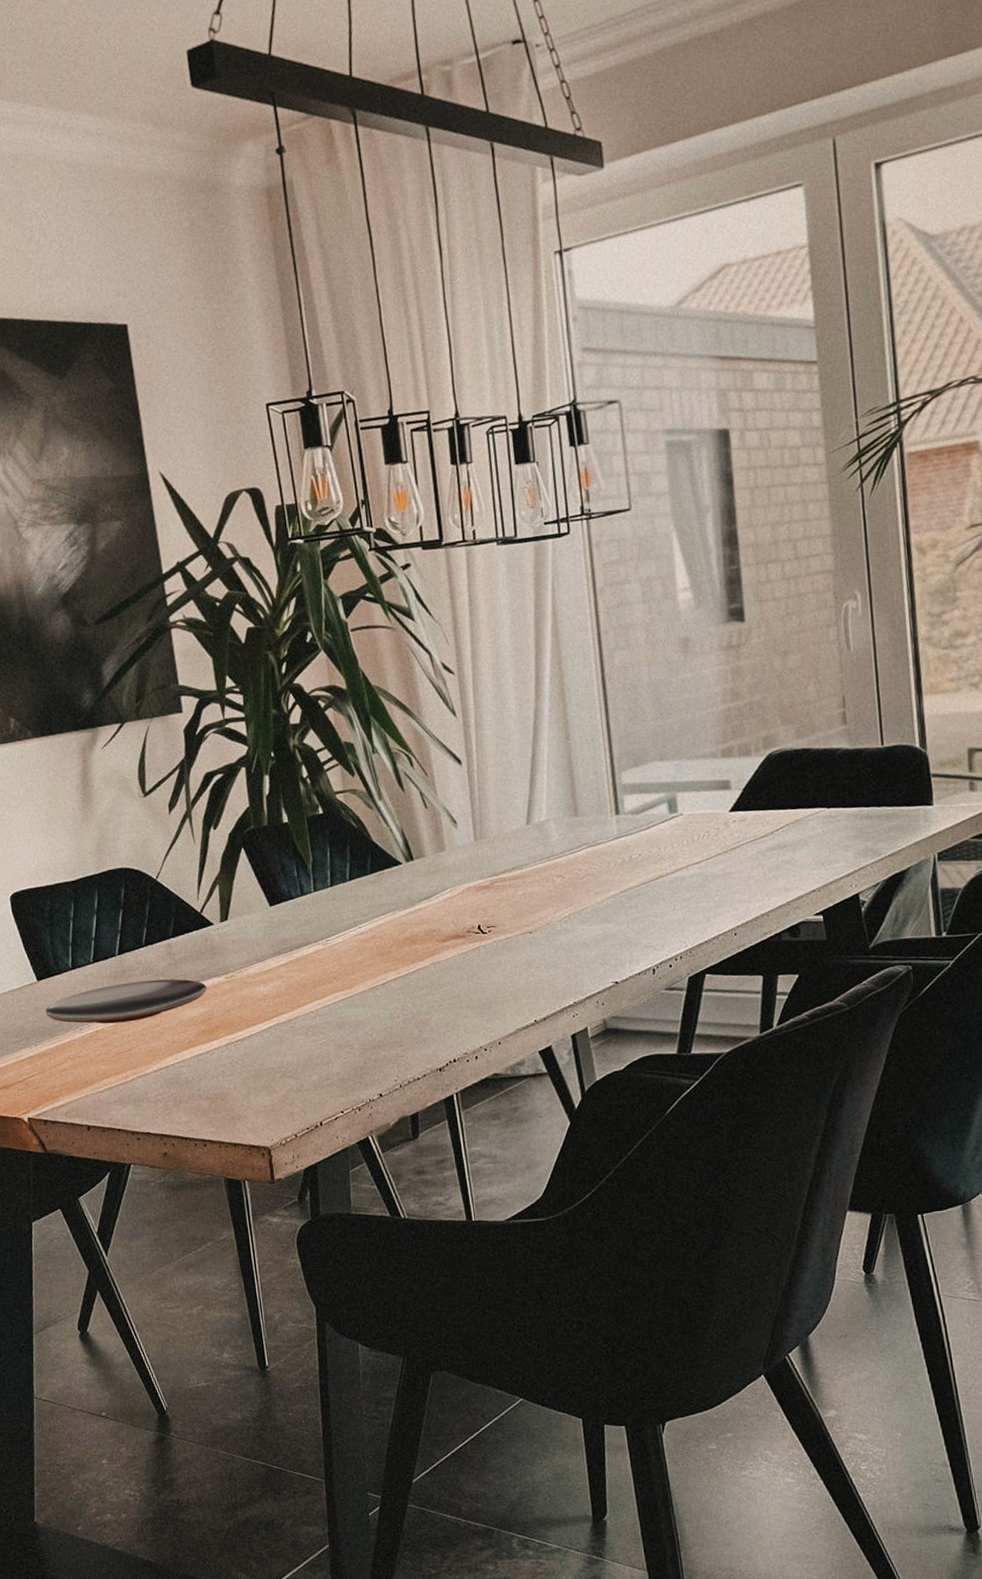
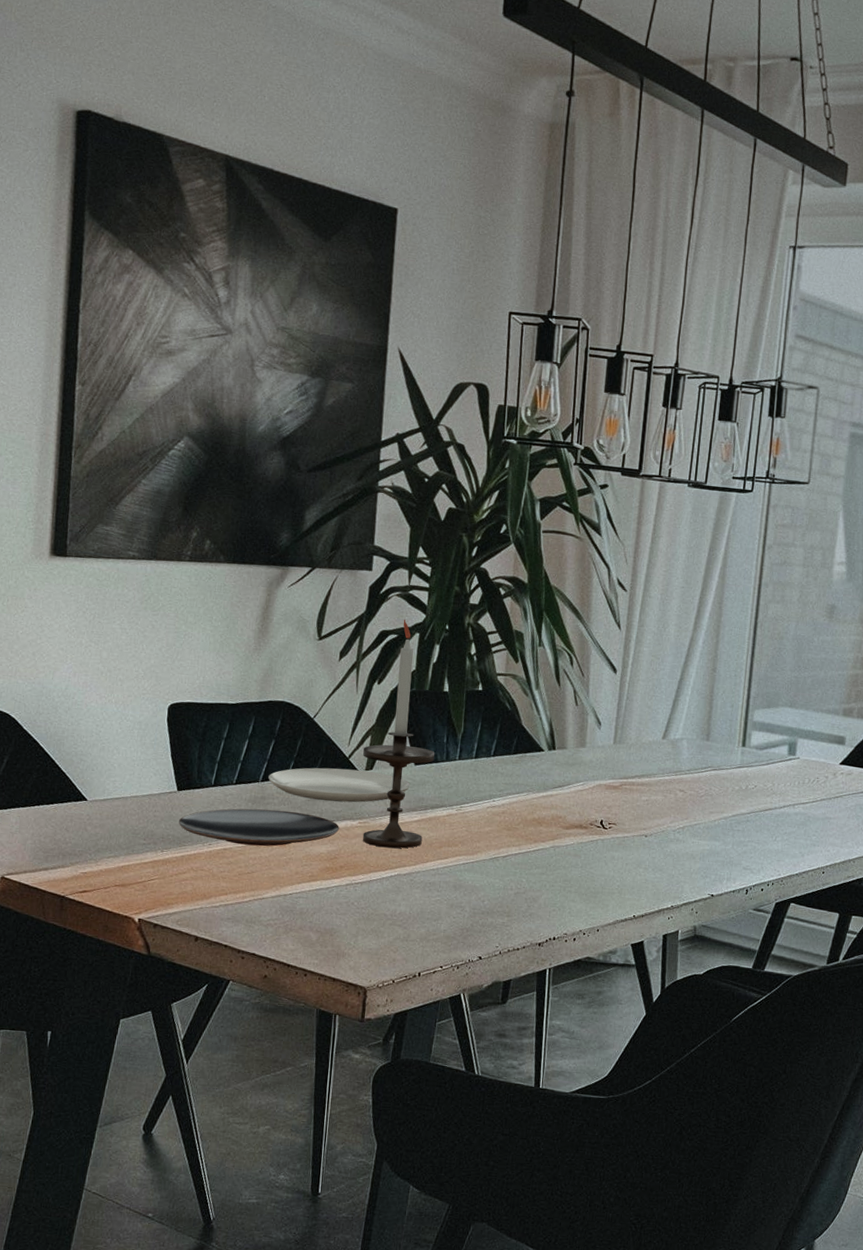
plate: none [124,921,270,963] -> present [268,767,411,803]
candlestick: none [214,755,295,999] -> present [362,619,435,849]

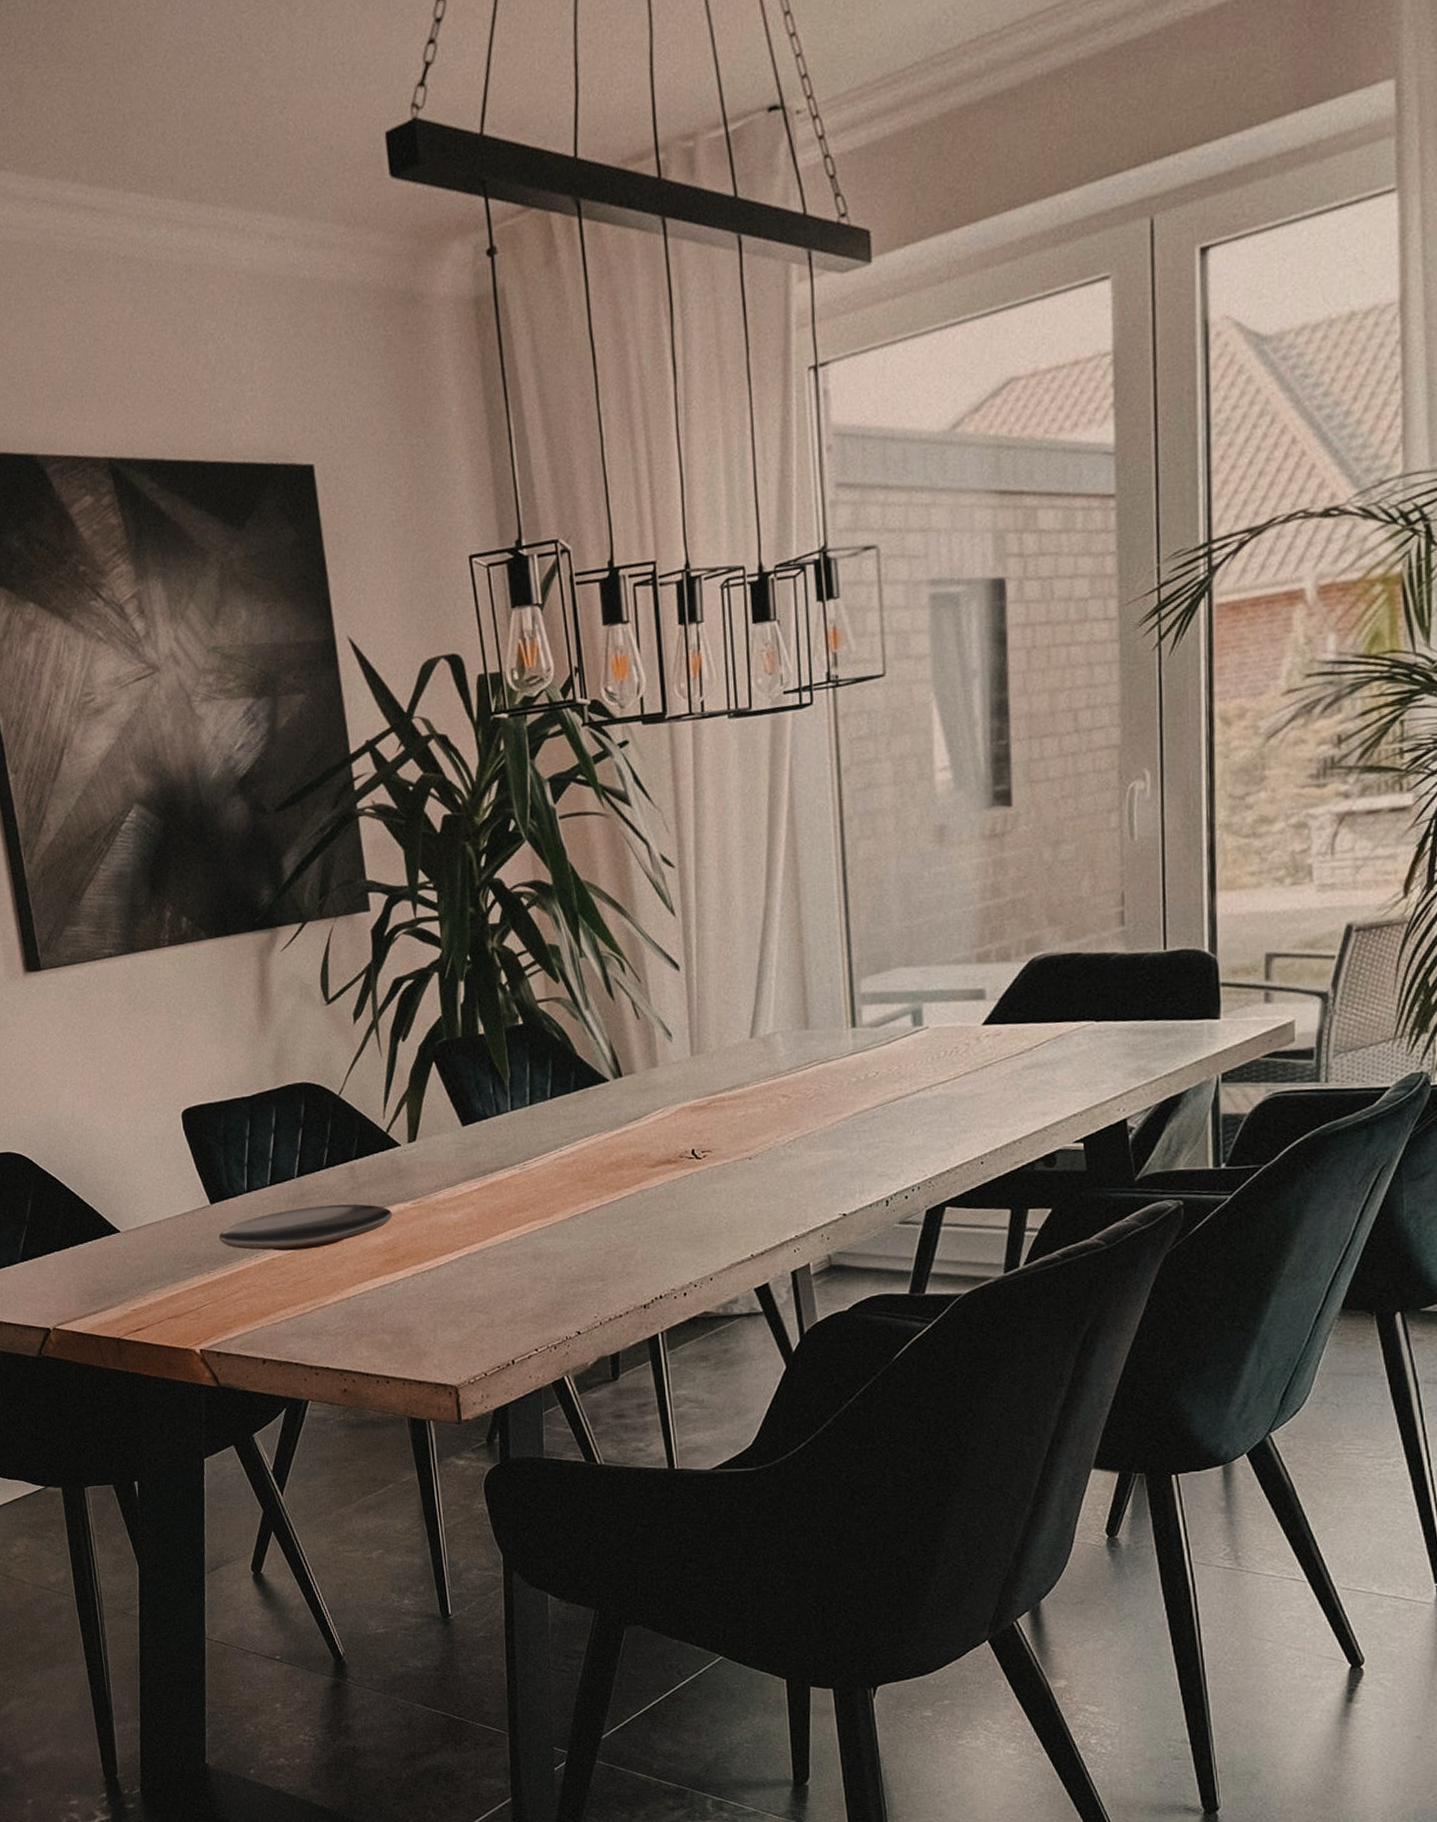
plate: present [268,767,411,803] -> none [303,1142,462,1187]
candlestick: present [362,619,435,849] -> none [401,959,488,1227]

